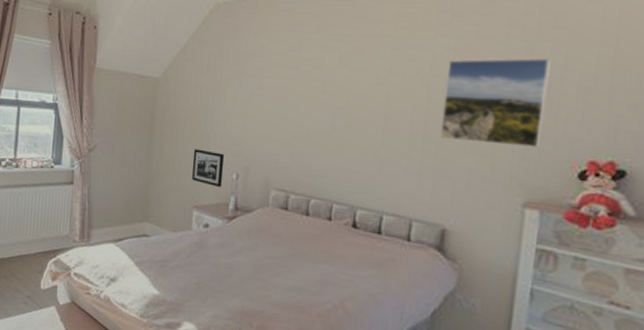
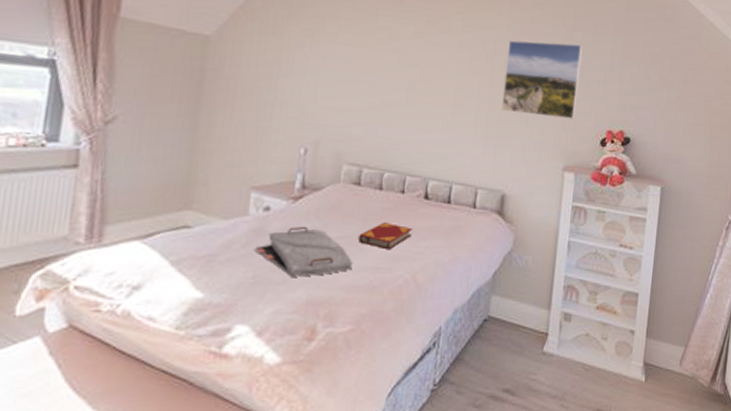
picture frame: present [192,149,225,187] -> none [251,120,292,164]
serving tray: none [198,243,282,289] -> present [255,226,353,277]
hardback book: none [287,247,340,275] -> present [358,222,413,250]

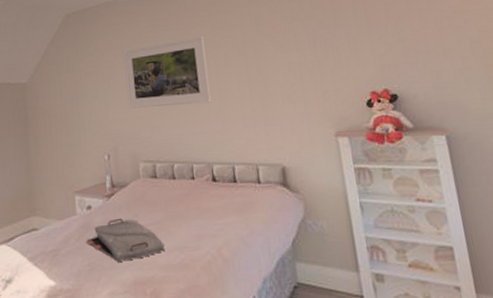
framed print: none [343,24,452,110] -> present [123,36,212,109]
hardback book: present [358,222,413,250] -> none [164,206,209,231]
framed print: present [501,40,583,120] -> none [254,20,334,94]

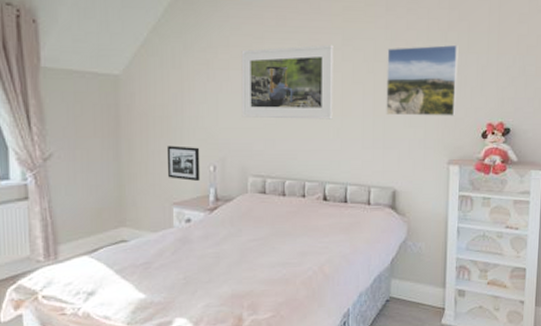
picture frame: none [67,138,97,170] -> present [166,146,200,181]
serving tray: present [86,218,165,262] -> none [183,232,267,276]
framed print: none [254,20,334,94] -> present [386,44,458,116]

